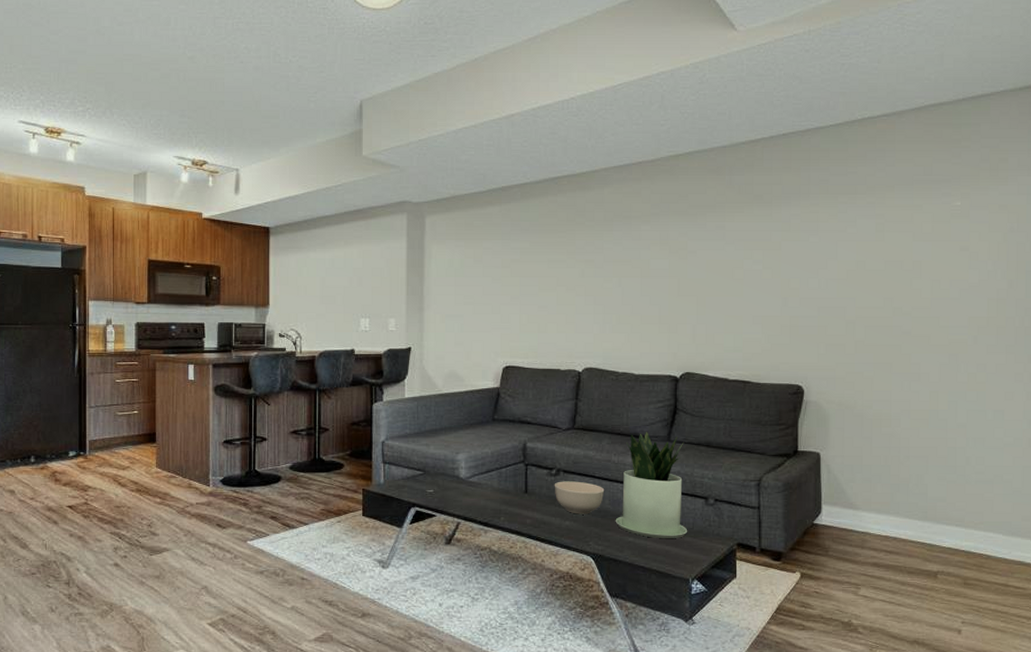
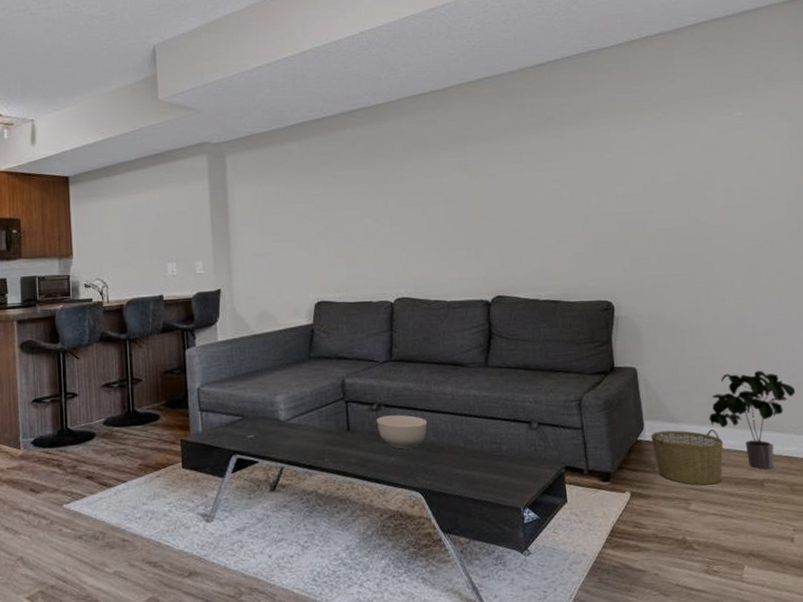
planter: present [615,432,688,538] -> none [440,359,515,468]
basket: none [827,516,900,572] -> present [650,429,723,486]
potted plant: none [889,464,982,561] -> present [709,370,796,469]

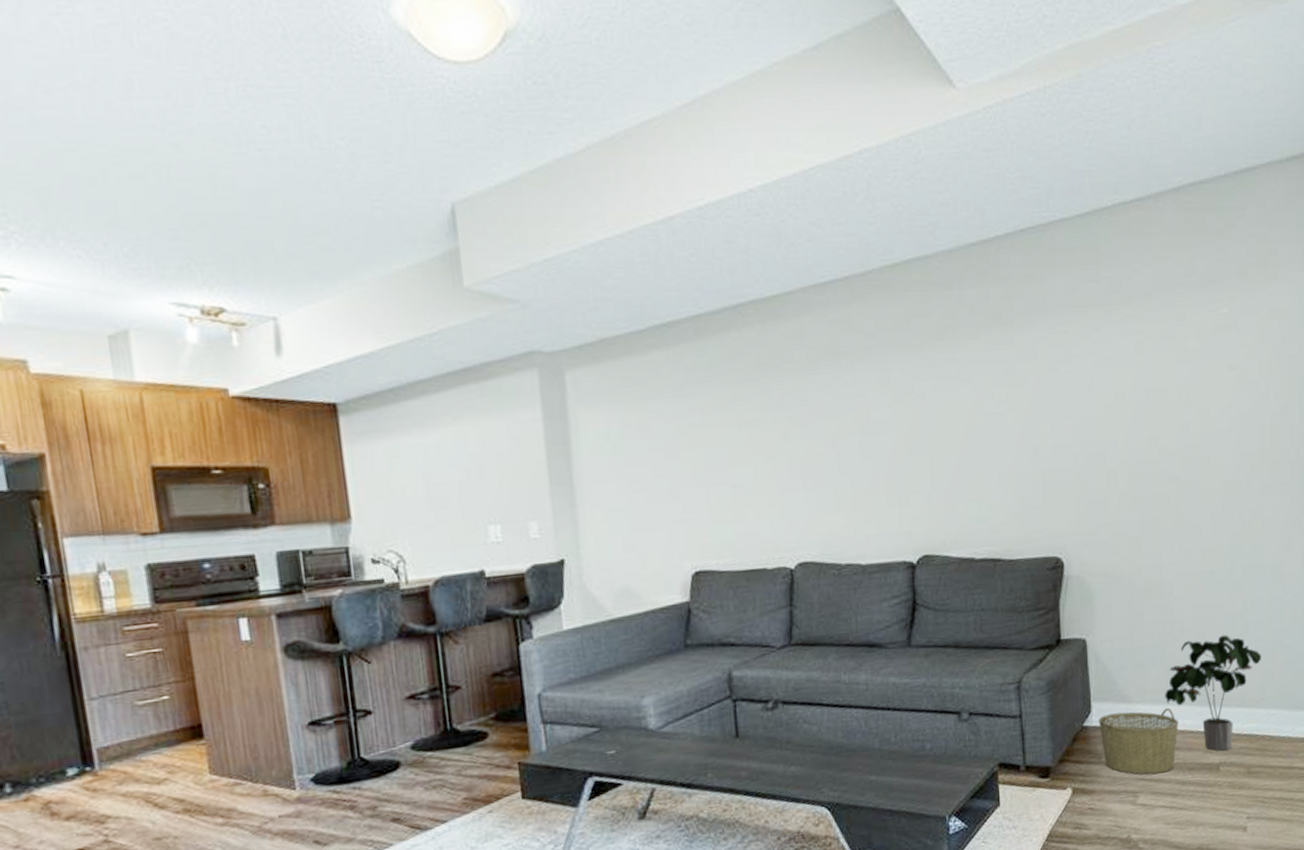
bowl: present [376,415,428,449] -> none [772,713,836,756]

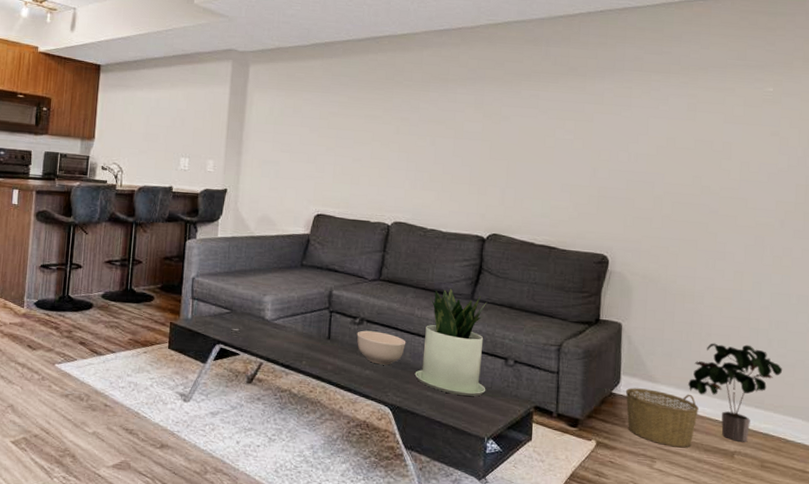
bowl: none [772,713,836,756] -> present [356,330,406,365]
planter: none [851,638,940,772] -> present [414,289,487,397]

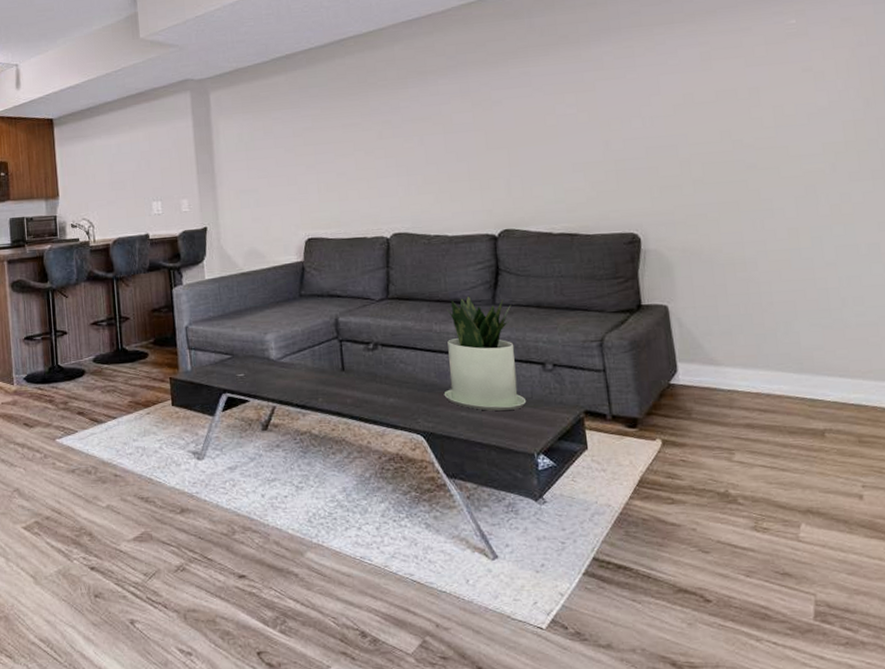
bowl: present [356,330,406,365] -> none [372,354,429,390]
basket: present [625,387,699,448] -> none [685,372,774,435]
potted plant: present [688,343,783,442] -> none [756,308,865,418]

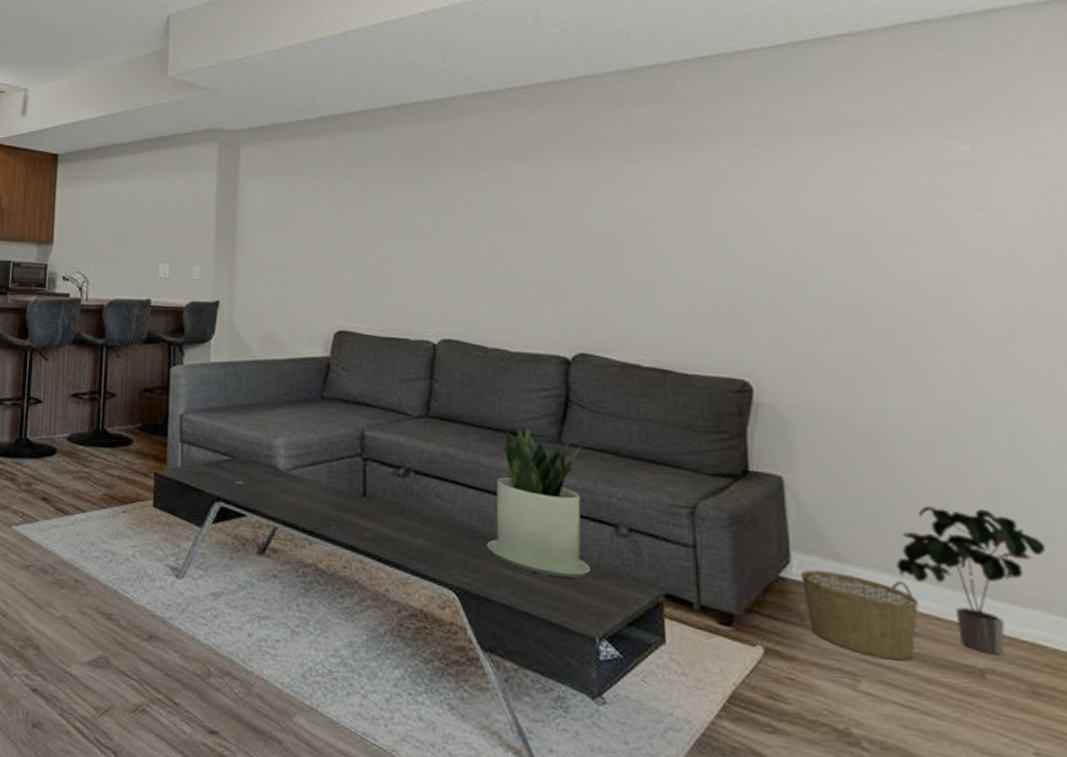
basket: none [685,372,774,435] -> present [800,569,919,661]
potted plant: none [756,308,865,418] -> present [896,505,1046,655]

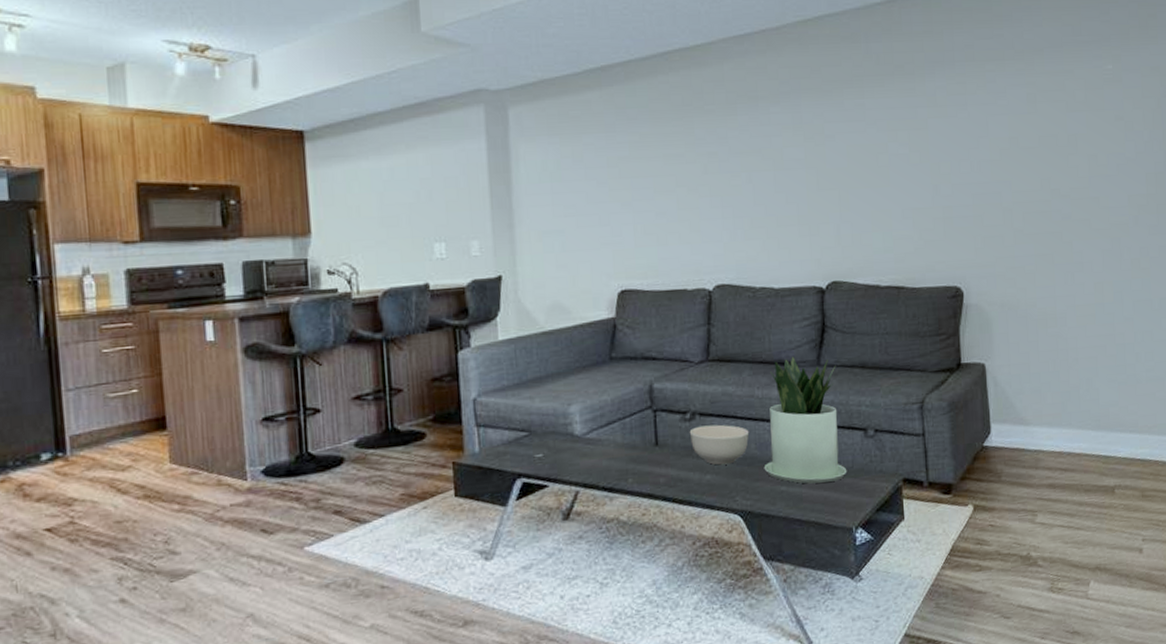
bowl: none [402,484,471,533] -> present [689,424,749,465]
basket: present [800,569,919,661] -> none [997,431,1074,495]
potted plant: present [896,505,1046,655] -> none [1061,363,1153,475]

